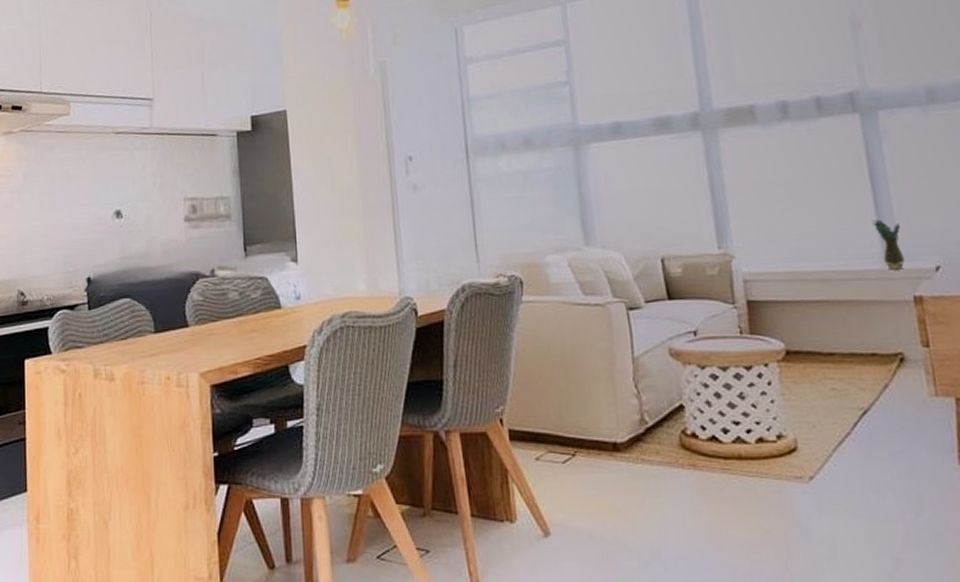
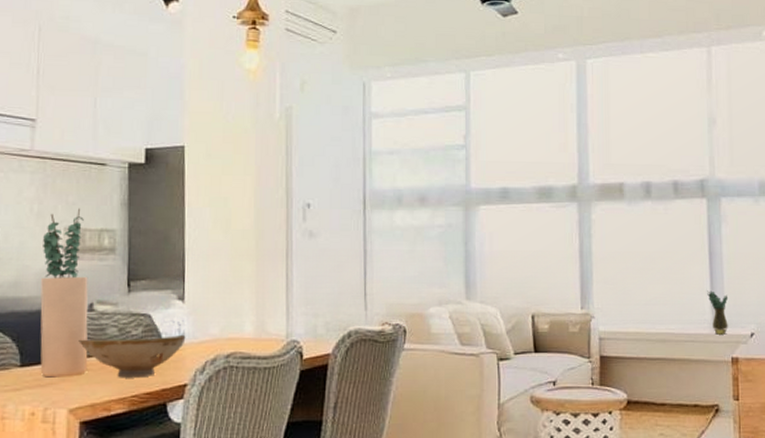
vase: none [166,178,214,343] -> present [40,208,89,378]
bowl: none [204,295,302,341] -> present [78,334,186,378]

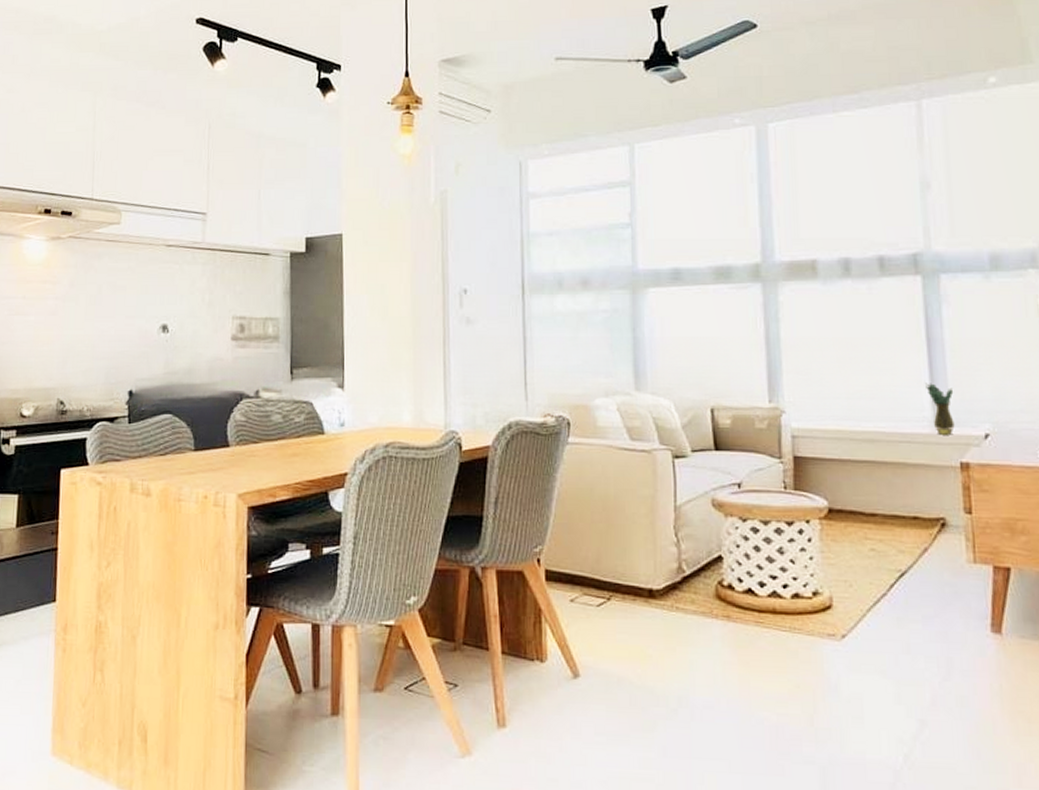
vase: present [40,208,89,378] -> none [211,297,255,462]
bowl: present [78,334,186,378] -> none [246,422,346,465]

